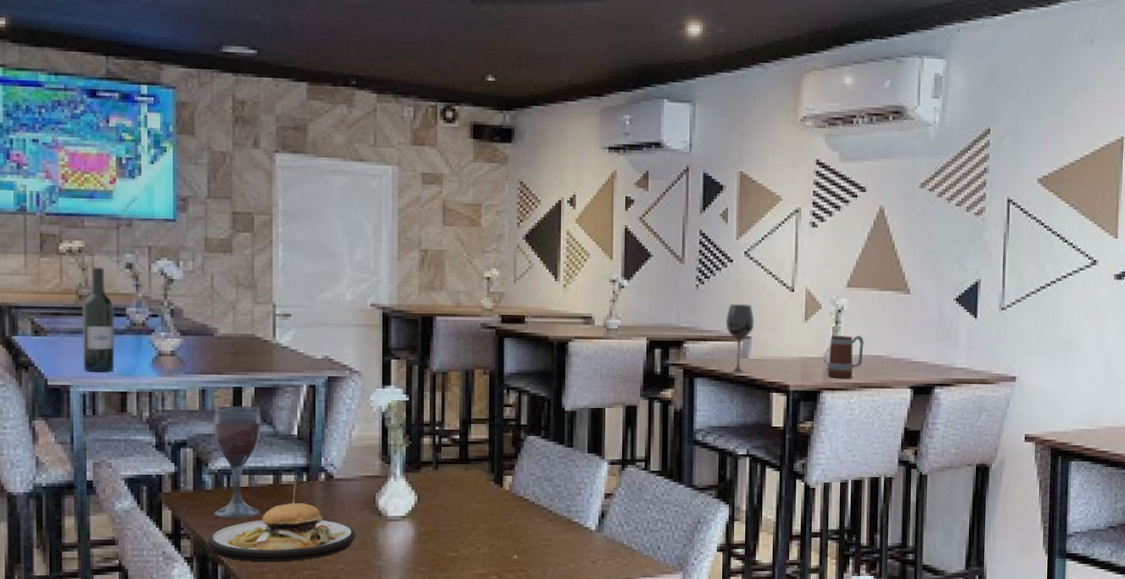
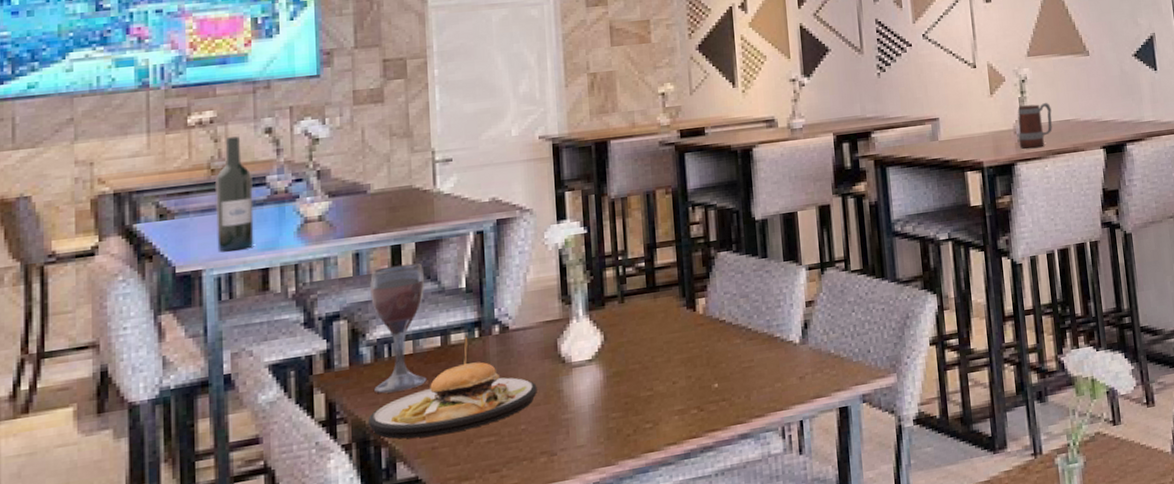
wineglass: present [724,303,755,375] -> none [911,85,943,159]

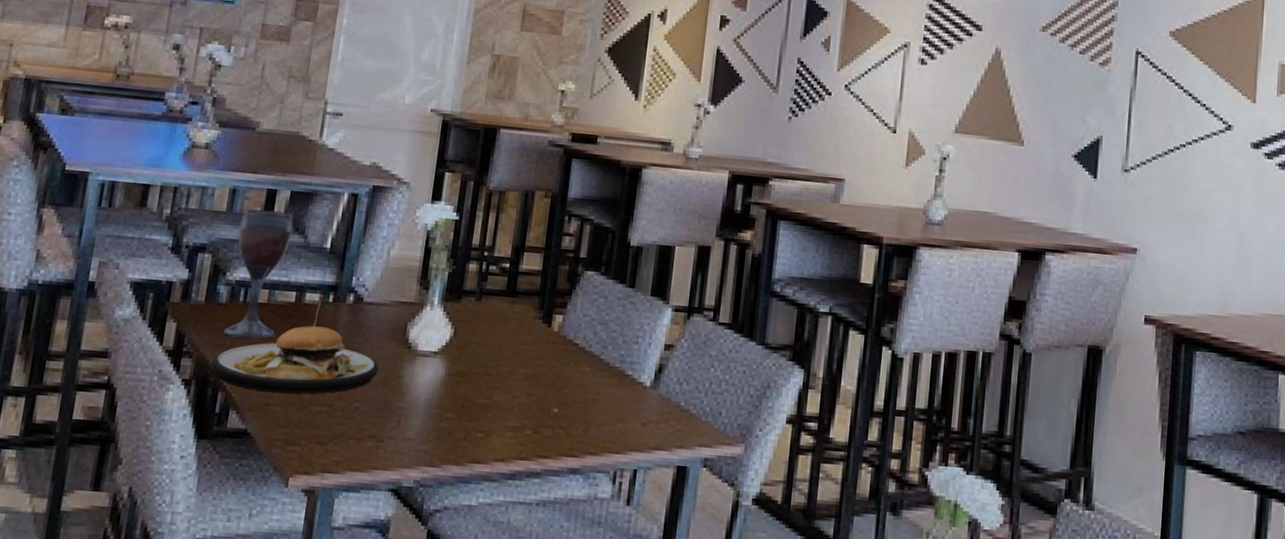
wine bottle: present [216,136,254,252] -> none [107,46,153,161]
beer mug: present [1017,102,1052,149] -> none [926,185,970,236]

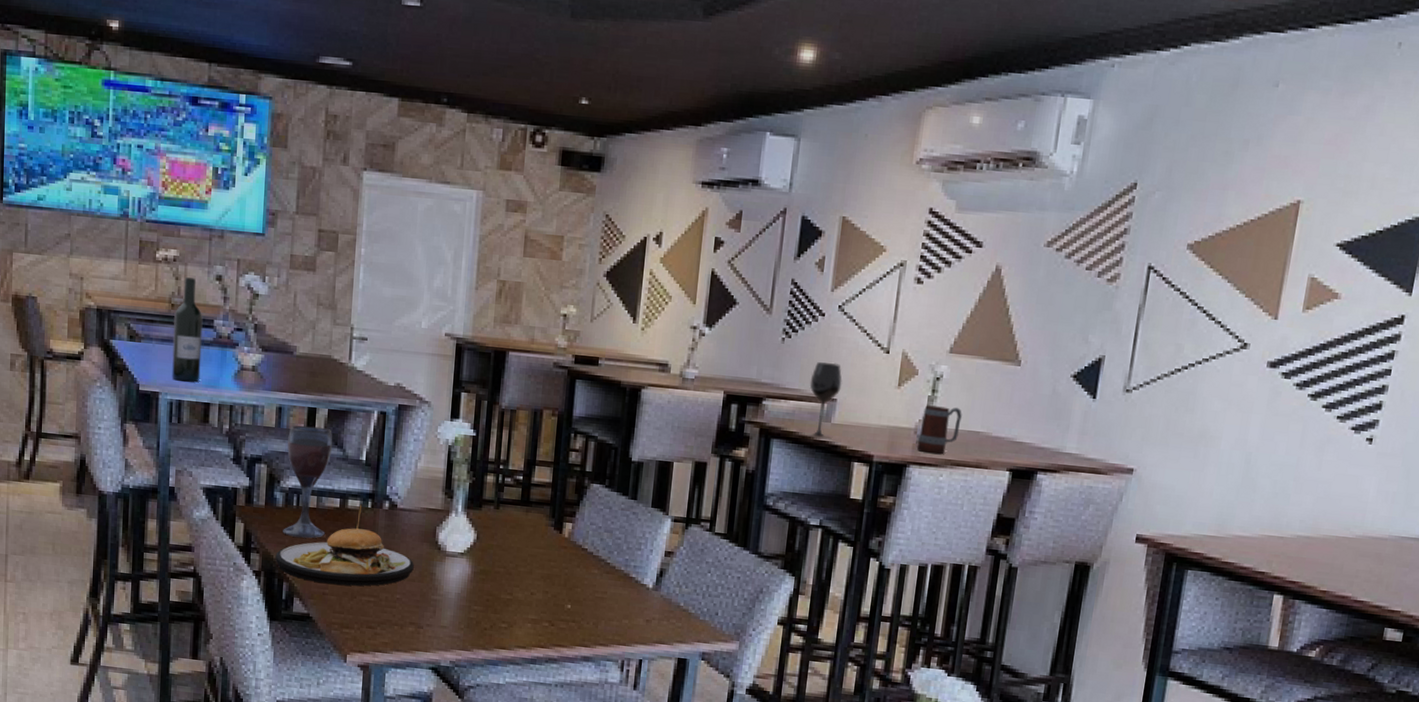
wine bottle: none [107,46,153,161] -> present [172,277,203,382]
wineglass: none [812,141,850,222] -> present [804,362,843,440]
beer mug: none [926,185,970,236] -> present [916,405,962,455]

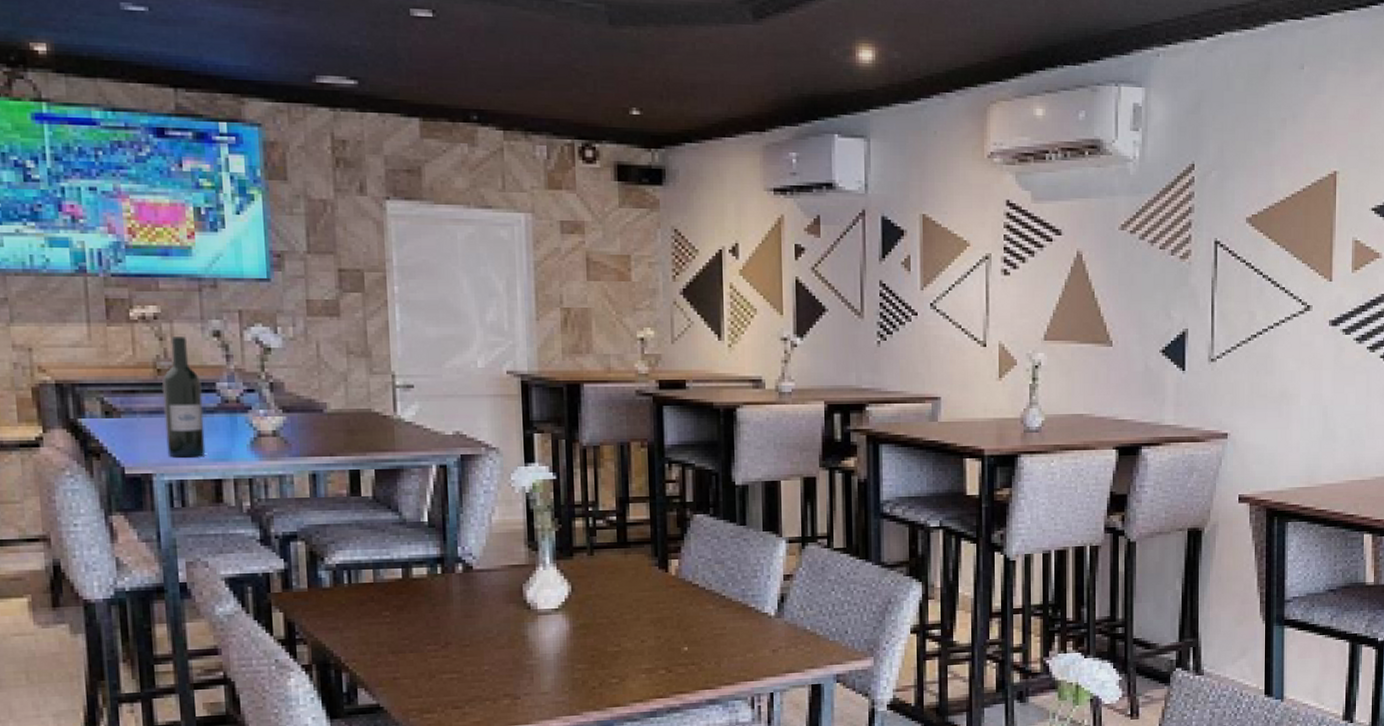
plate: present [275,504,414,586] -> none [328,571,501,667]
cup: present [282,425,333,539] -> none [328,491,388,619]
wineglass: present [804,362,843,440] -> none [911,361,944,439]
beer mug: present [916,405,962,455] -> none [1025,392,1064,441]

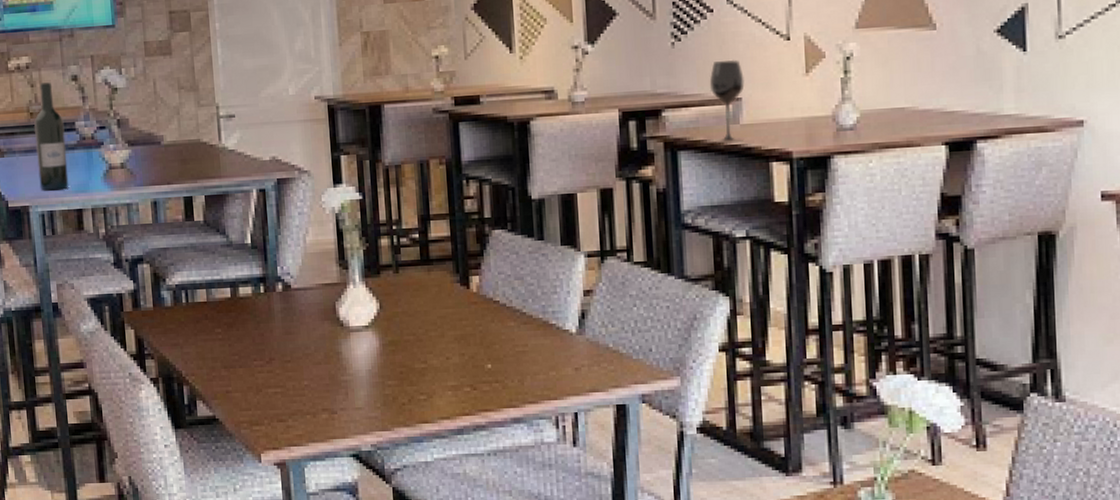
wineglass: none [911,361,944,439] -> present [709,59,745,144]

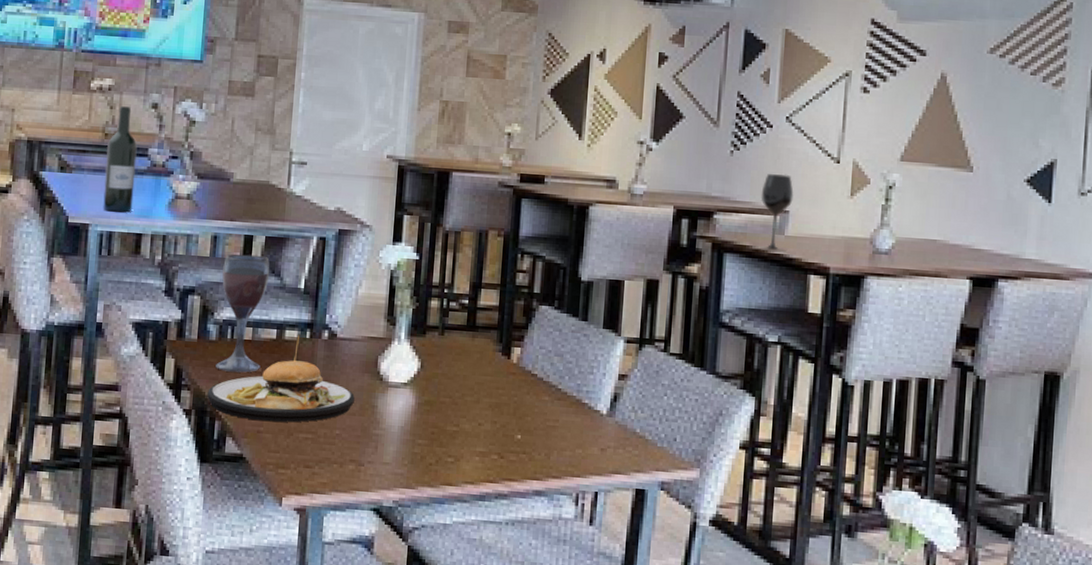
cup: none [167,215,220,336] -> present [214,254,270,373]
plate: none [171,290,318,381] -> present [207,335,355,423]

